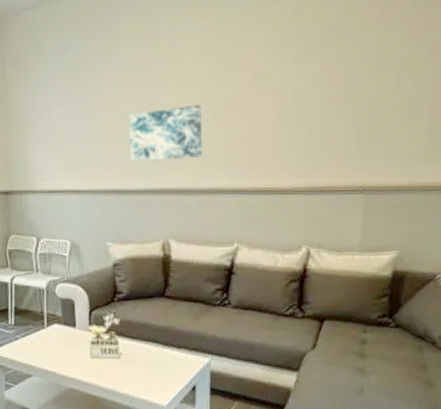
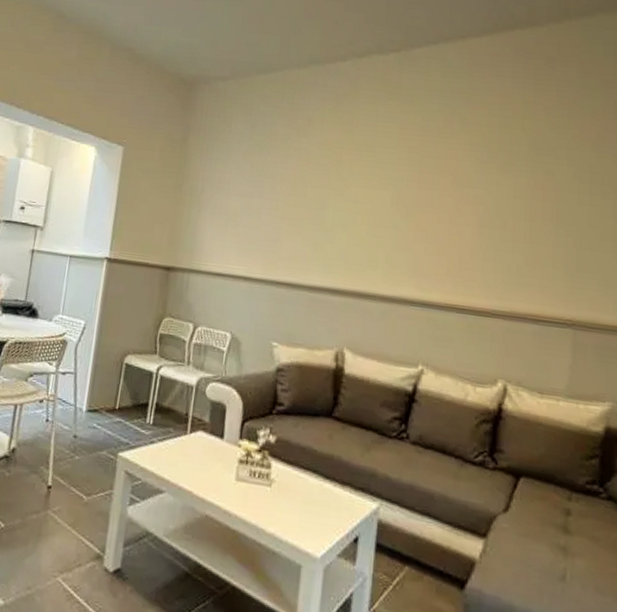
wall art: present [128,104,203,162] -> none [308,201,394,261]

